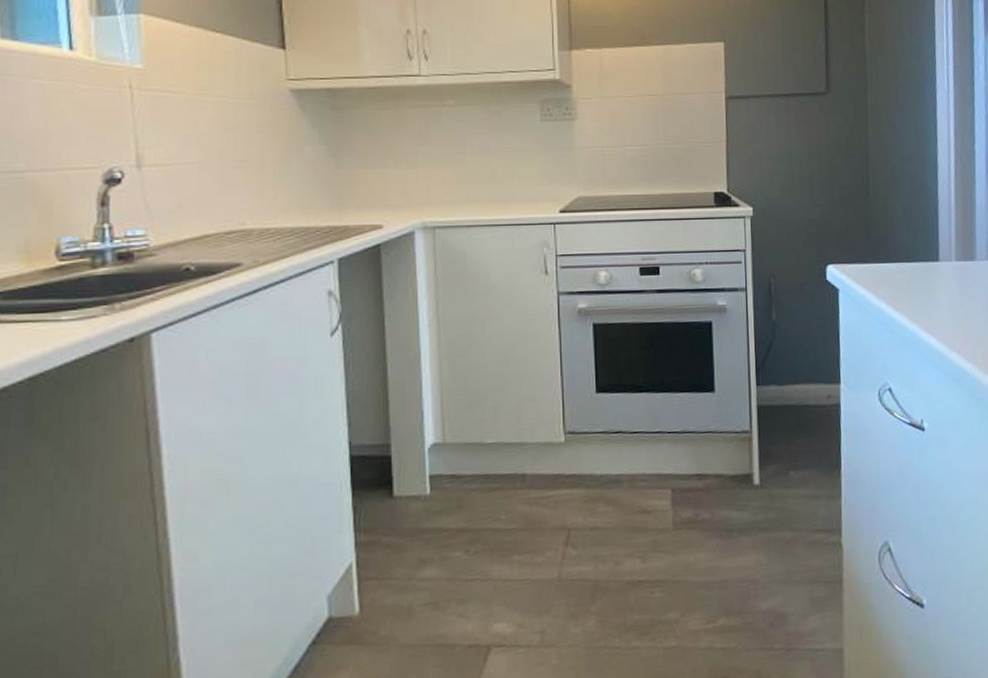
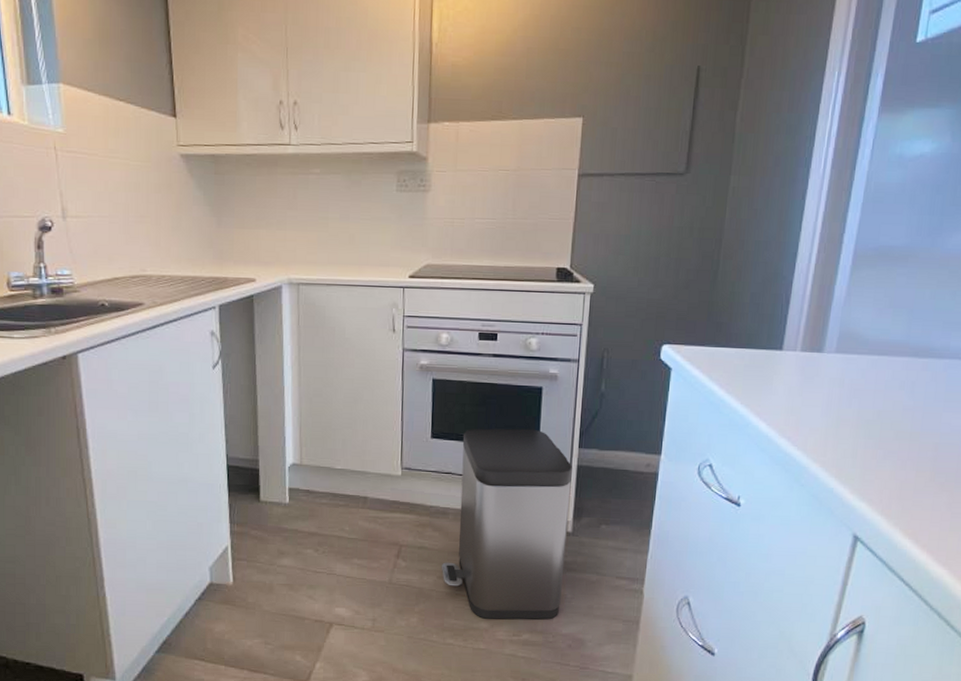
pedal bin: none [618,369,756,608] -> present [441,428,572,620]

